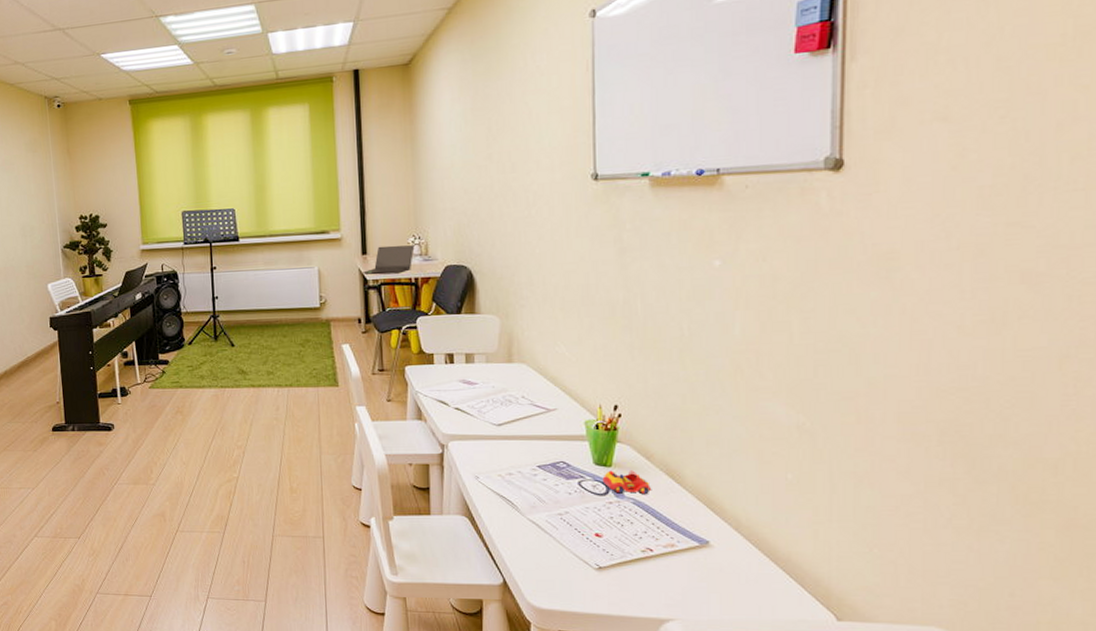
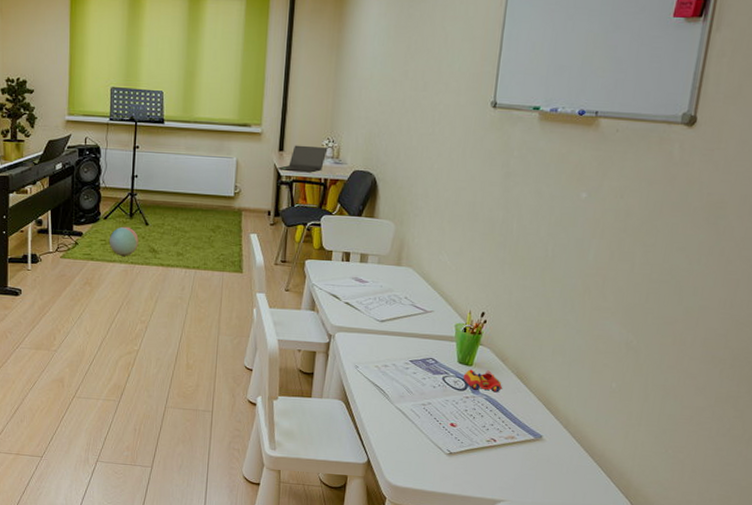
ball: none [195,350,226,380] -> present [108,226,139,256]

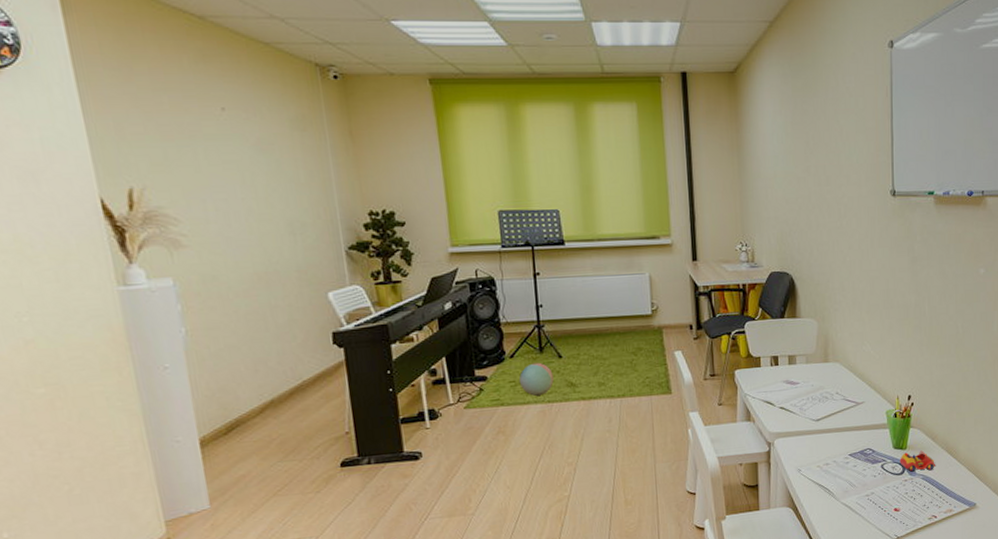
laptop: present [278,145,328,173] -> none [694,252,742,281]

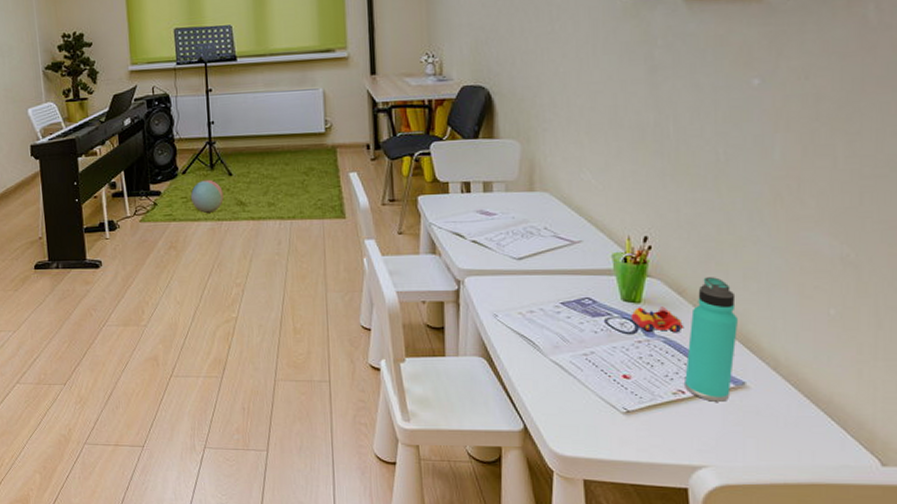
thermos bottle: none [937,424,971,522] -> present [685,277,737,402]

